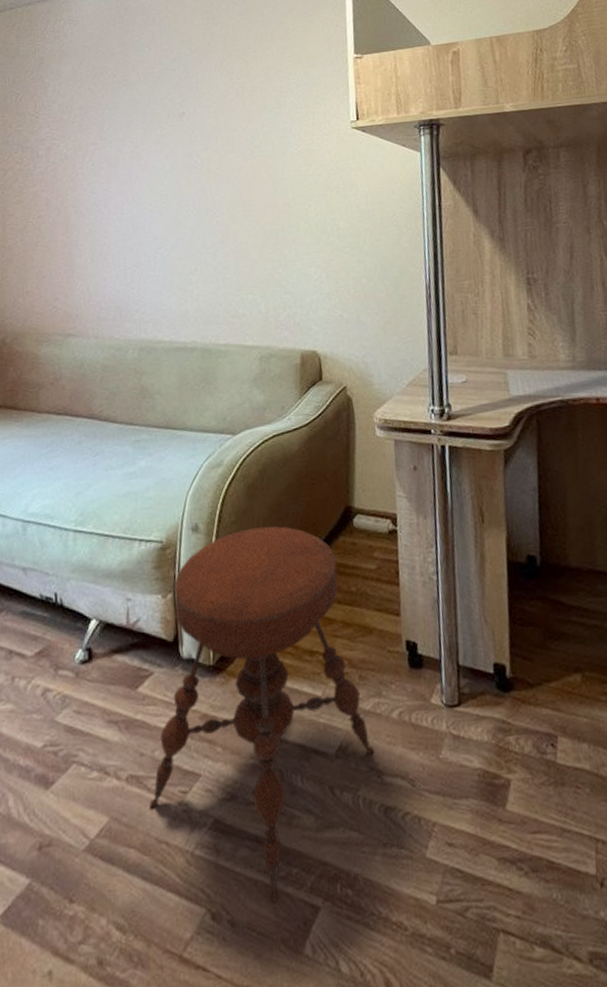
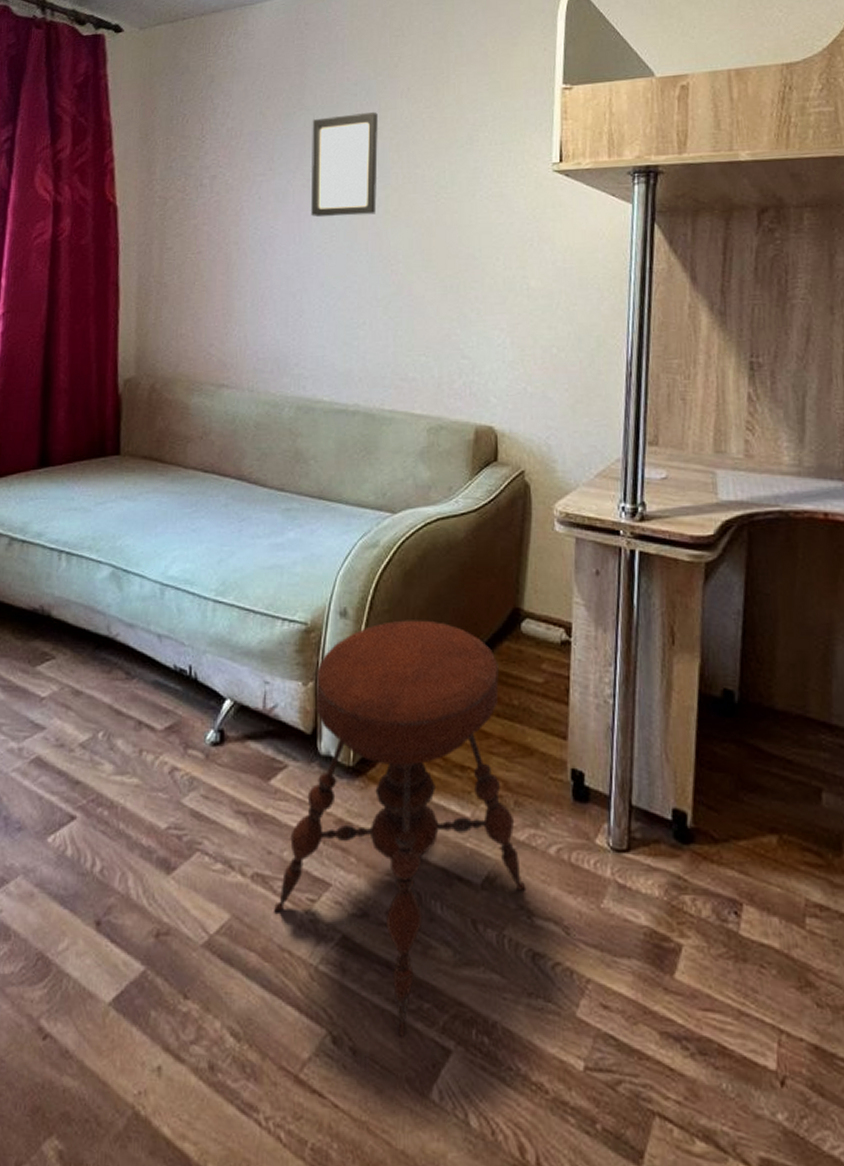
picture frame: none [136,84,200,179] -> present [311,111,378,218]

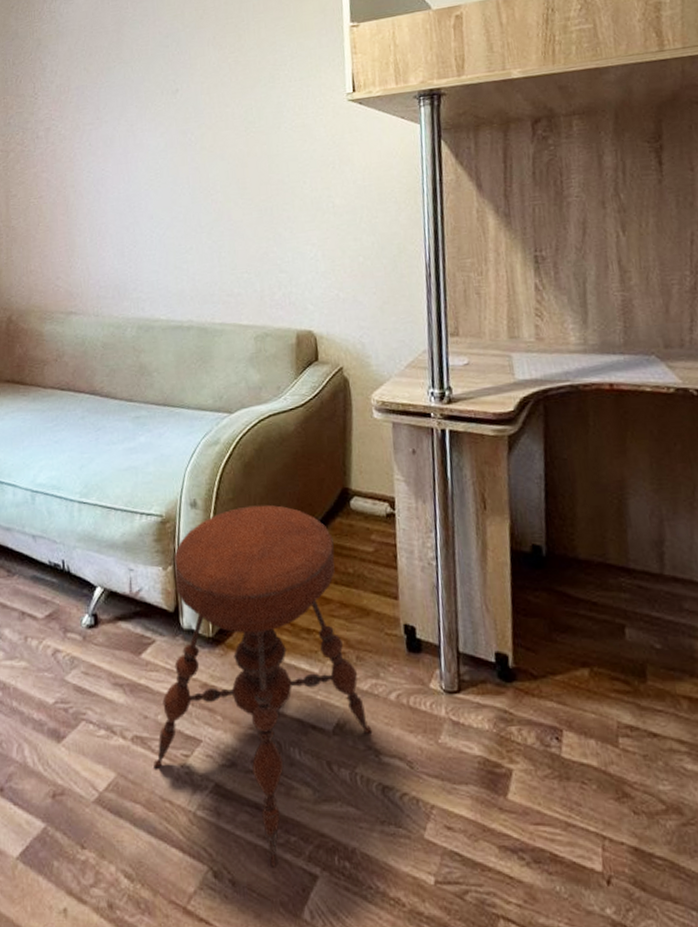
picture frame: present [311,111,378,218] -> none [131,60,194,158]

